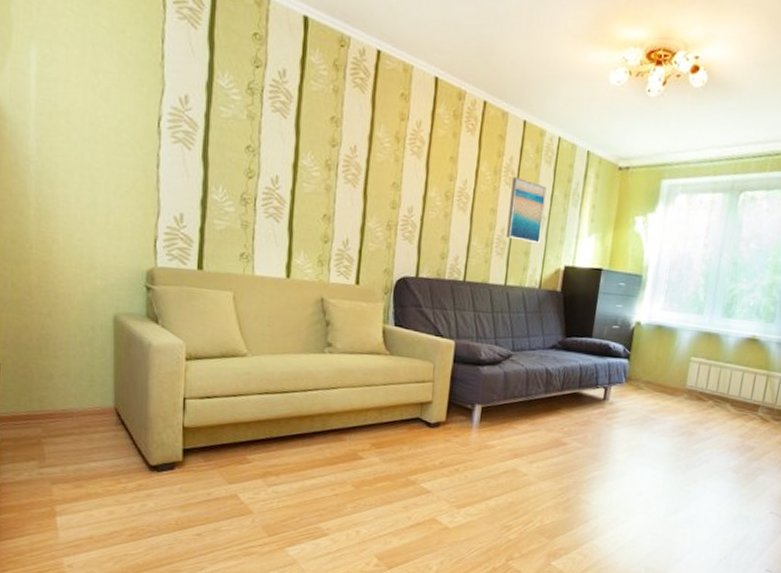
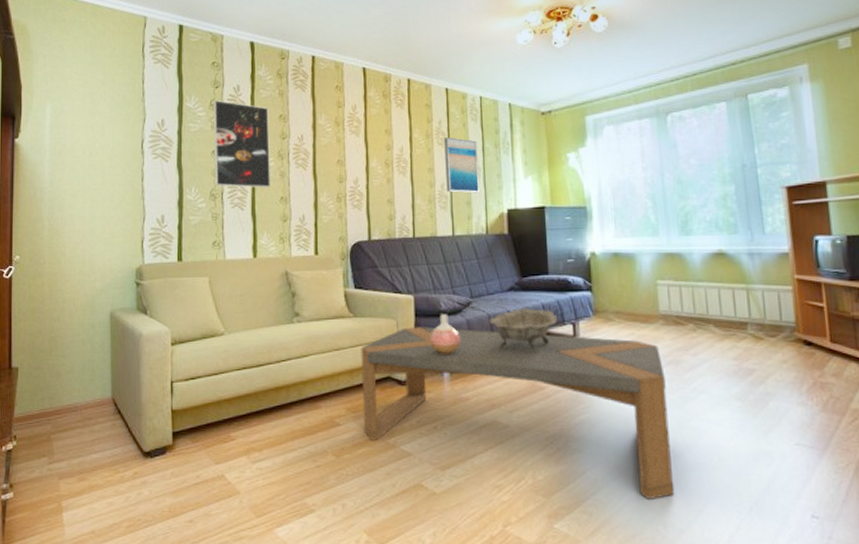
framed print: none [247,83,319,202] -> present [213,100,270,188]
coffee table: none [387,372,678,548] -> present [361,327,675,499]
vase: none [464,363,495,404] -> present [430,314,460,355]
decorative bowl: none [526,366,592,412] -> present [490,308,557,354]

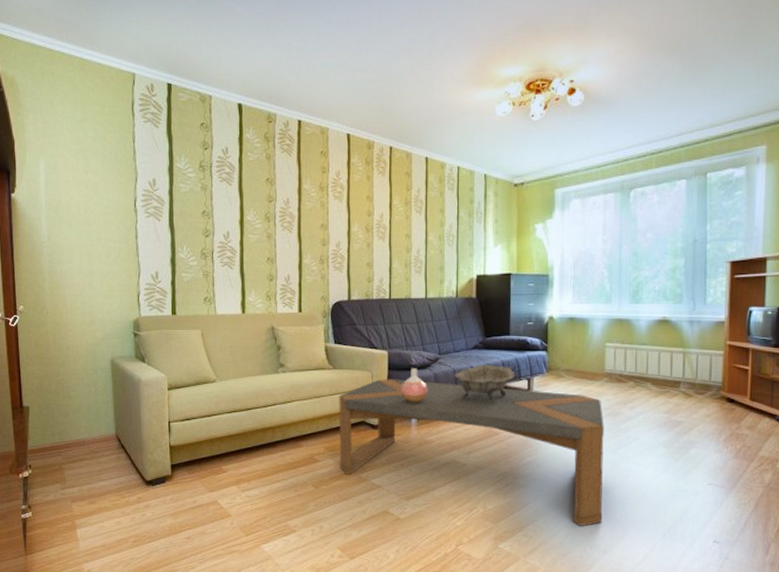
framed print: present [213,100,270,188] -> none [202,162,258,249]
wall art: present [444,137,479,194] -> none [422,205,452,259]

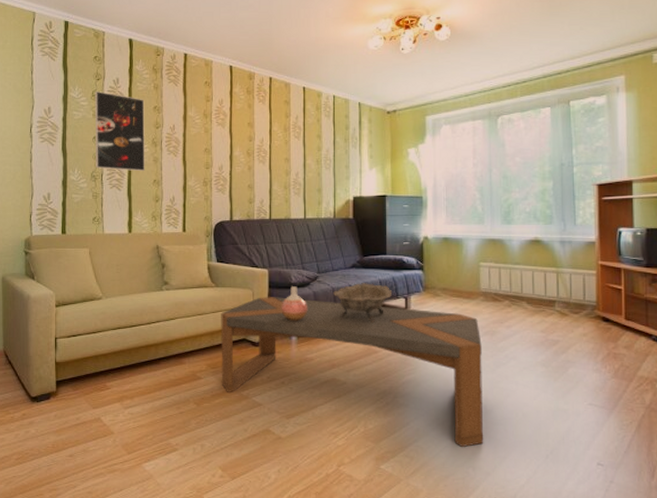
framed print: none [202,162,258,249] -> present [94,91,145,172]

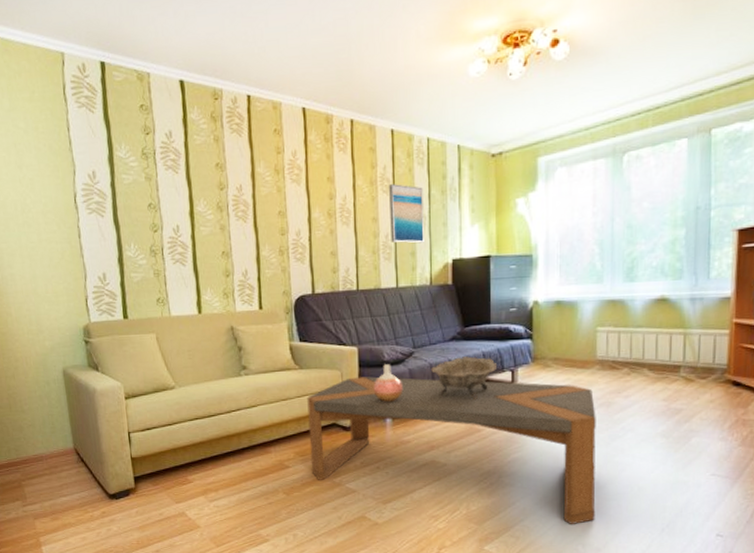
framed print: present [94,91,145,172] -> none [144,148,211,243]
wall art: none [300,131,329,182] -> present [389,184,424,244]

